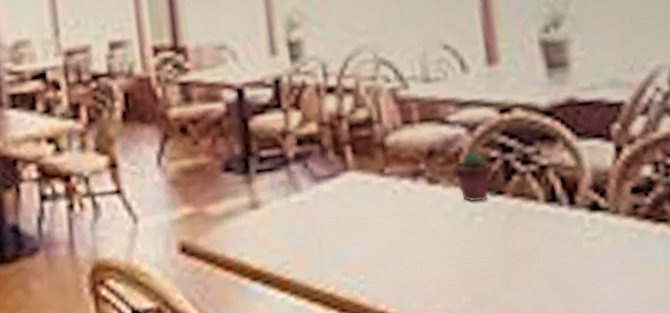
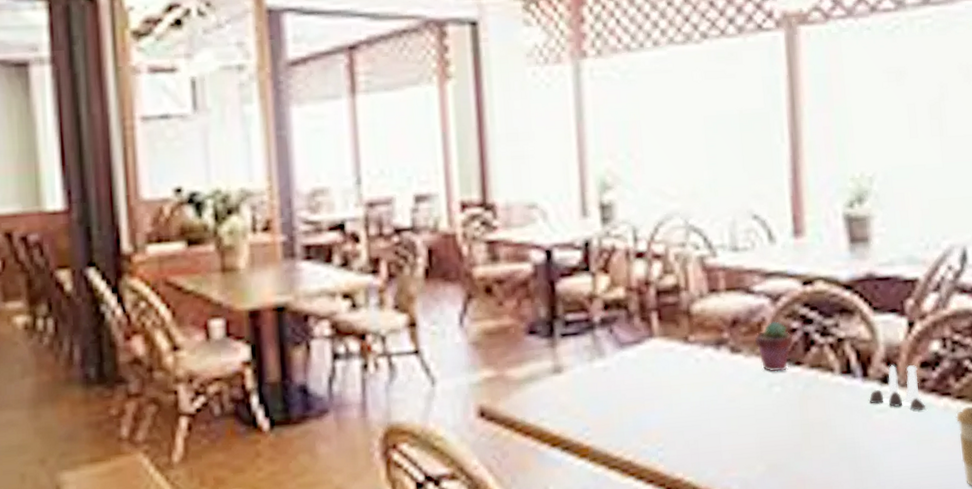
salt and pepper shaker set: none [578,191,640,238] -> present [869,365,926,410]

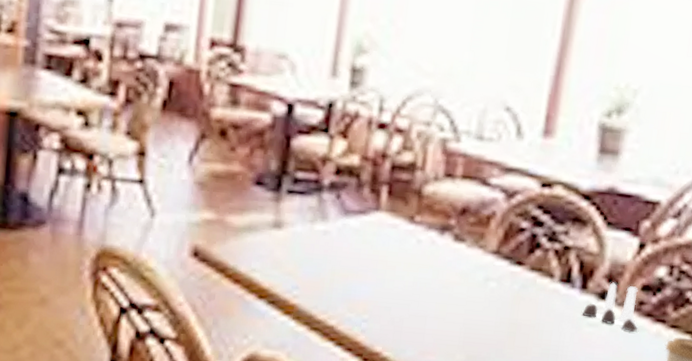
potted succulent: present [754,321,793,372] -> none [481,217,520,268]

